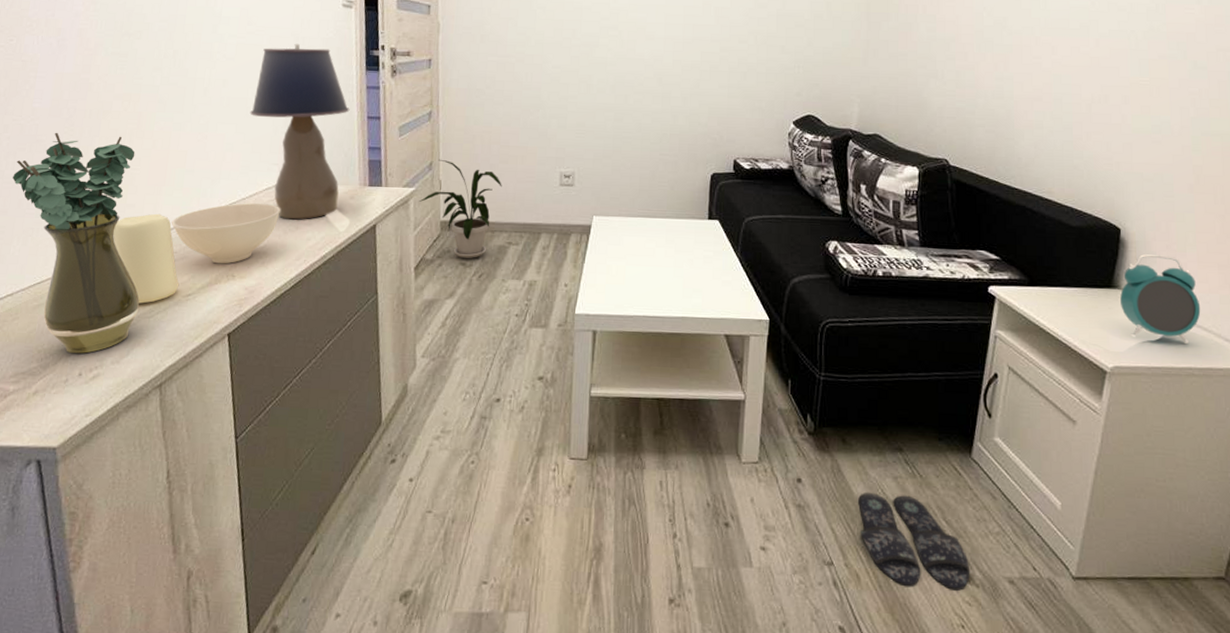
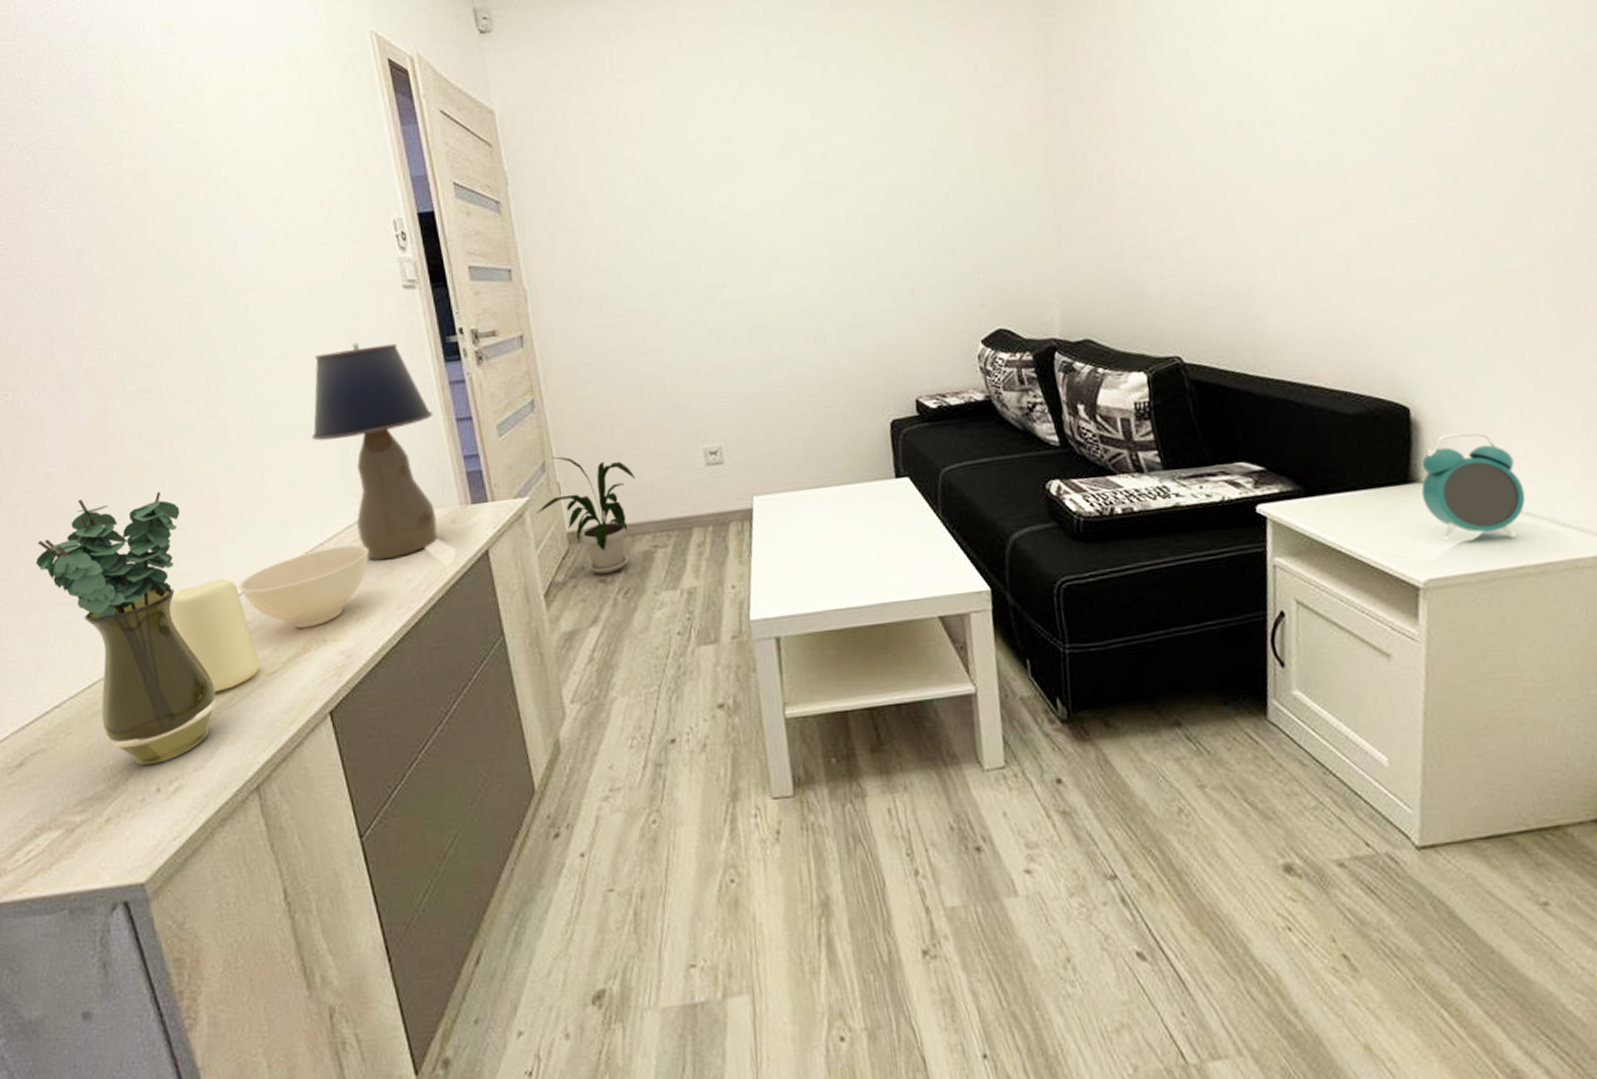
slippers: present [858,493,970,591] -> none [1135,778,1289,890]

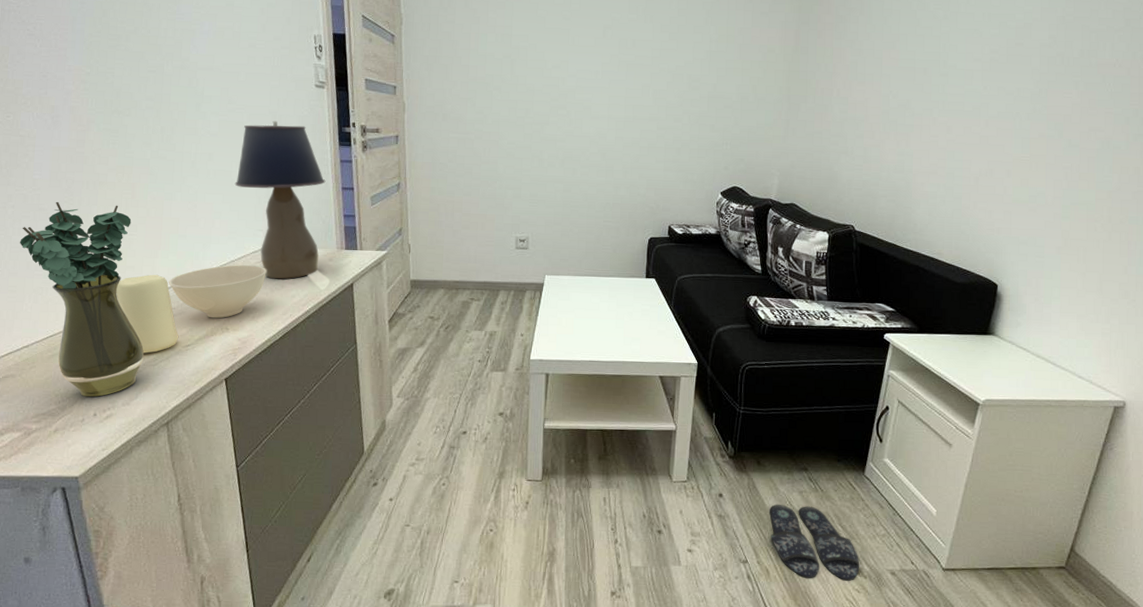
house plant: present [536,456,635,574] -> none [391,225,465,312]
slippers: none [1135,778,1289,890] -> present [769,504,860,581]
alarm clock: present [1421,432,1526,541] -> none [994,306,1060,380]

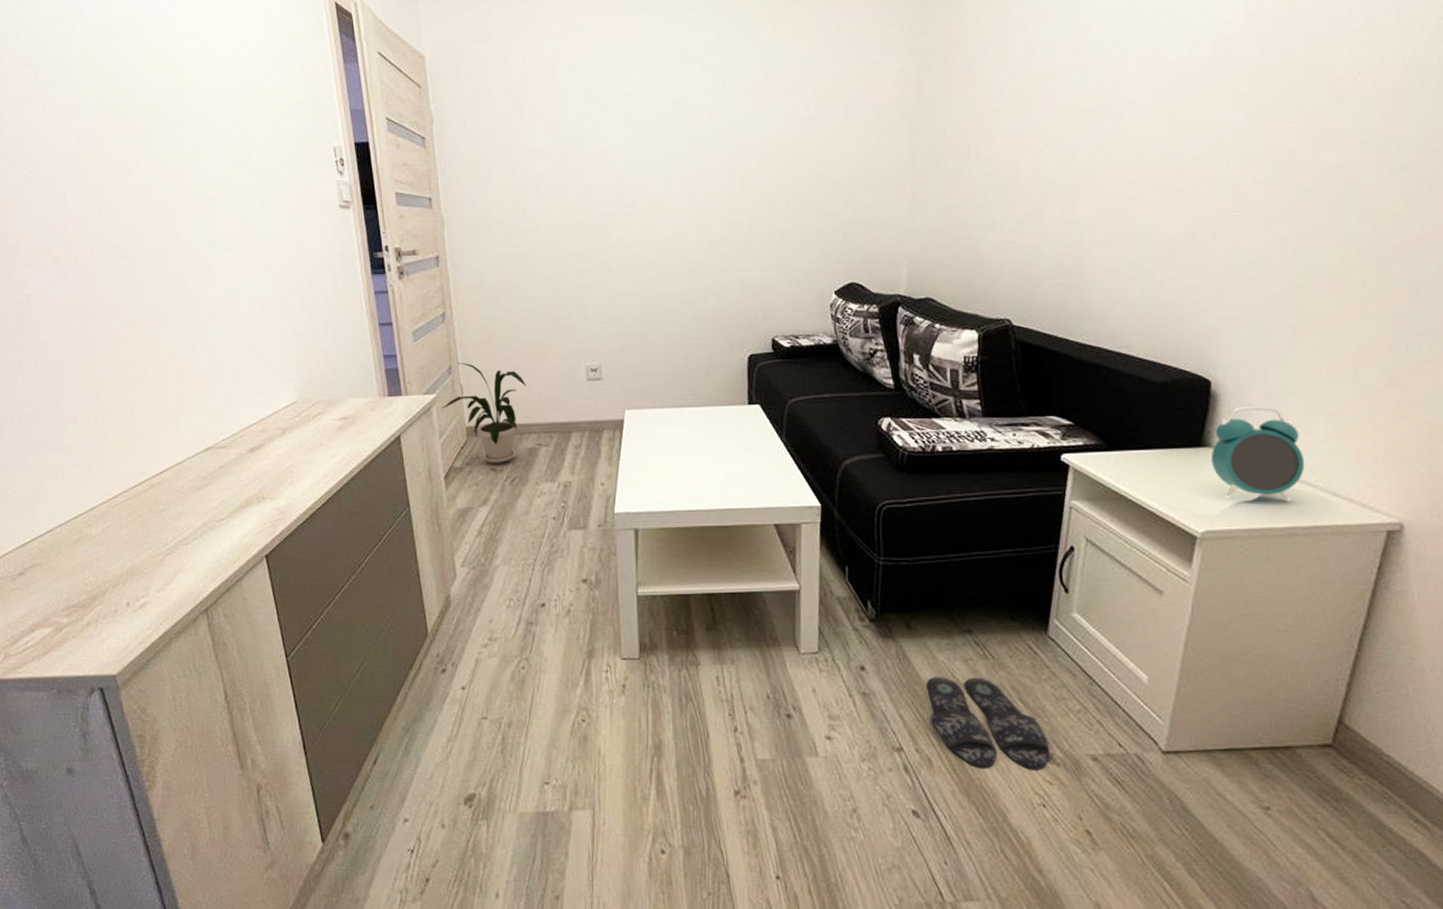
vase: present [20,201,145,397] -> none [34,364,176,585]
candle: present [116,274,179,353] -> none [140,440,212,531]
bowl: present [168,264,267,319] -> none [195,421,302,487]
table lamp: present [234,120,326,279] -> none [258,251,360,437]
house plant: none [391,225,465,312] -> present [442,362,526,463]
alarm clock: none [994,306,1060,380] -> present [1211,407,1305,501]

